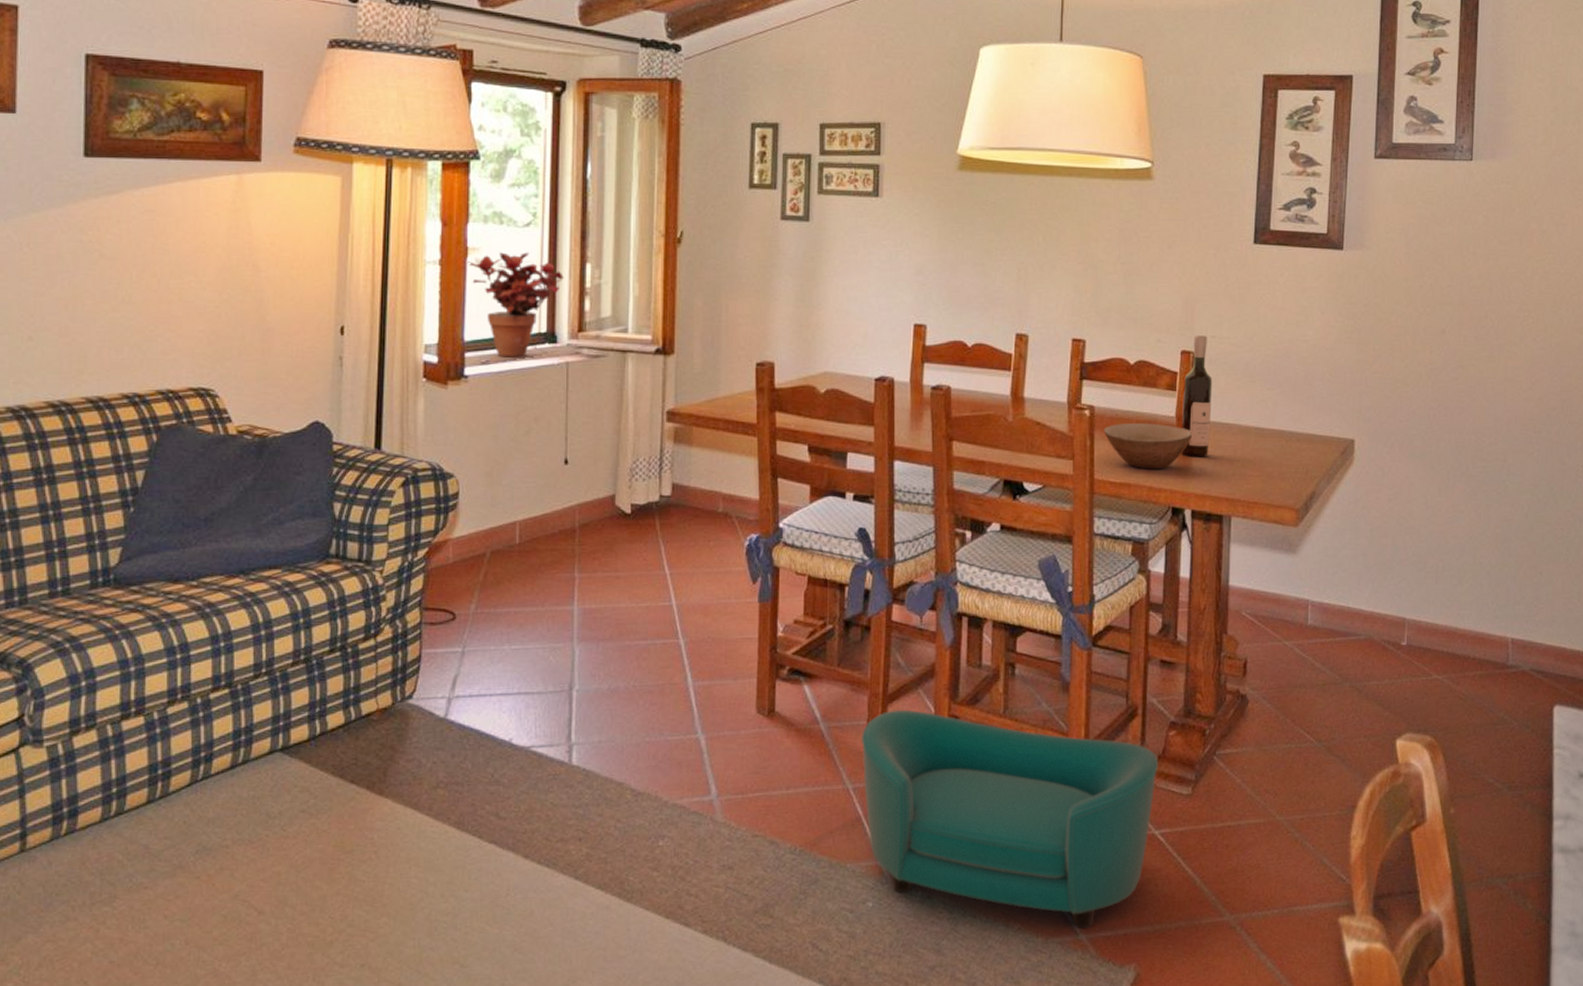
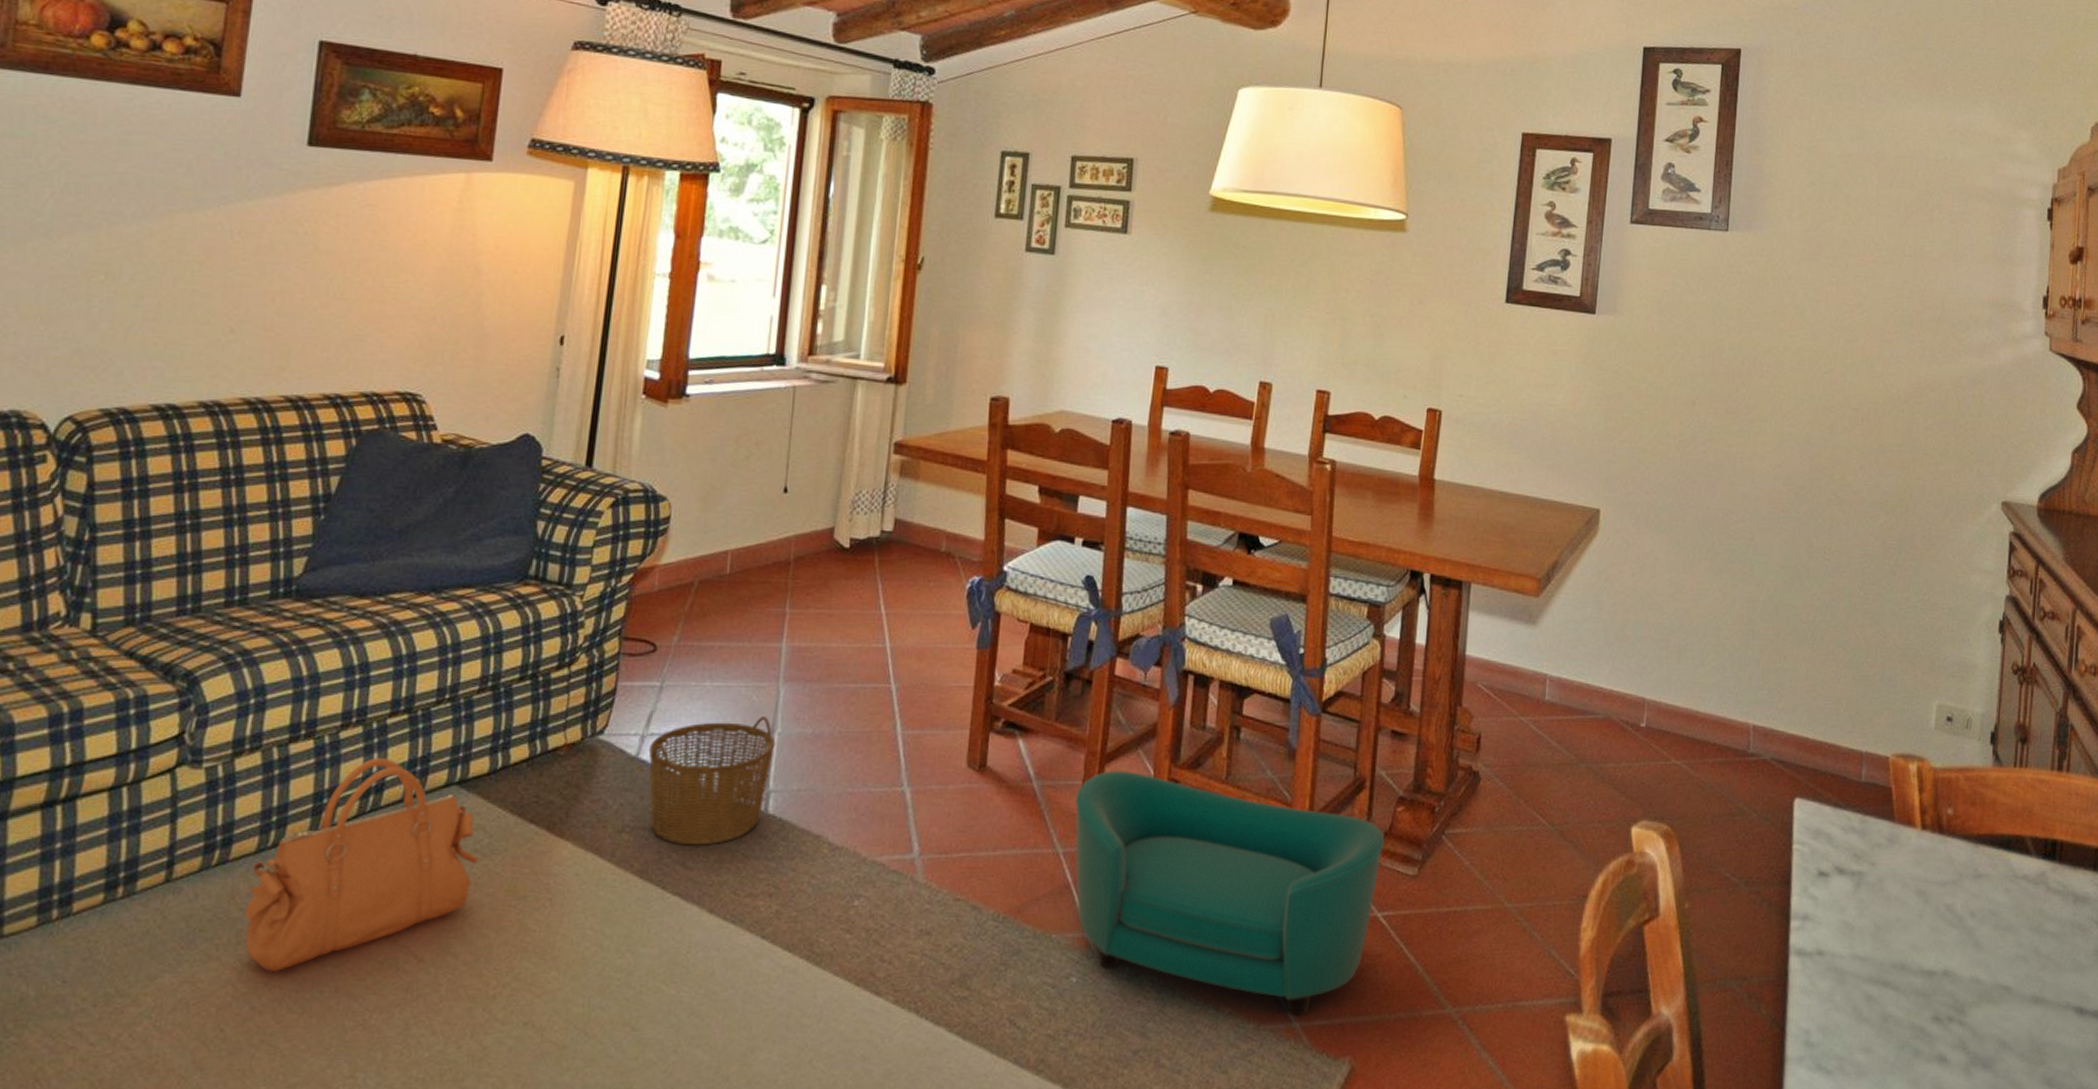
shoulder bag: none [96,730,305,928] -> present [244,758,478,971]
basket: none [456,675,574,798] -> present [648,717,776,846]
potted plant: present [468,252,564,357] -> none [699,268,797,379]
bowl: present [1104,423,1193,470] -> none [1344,480,1436,530]
bottle: present [1181,335,1213,457] -> none [1423,393,1458,520]

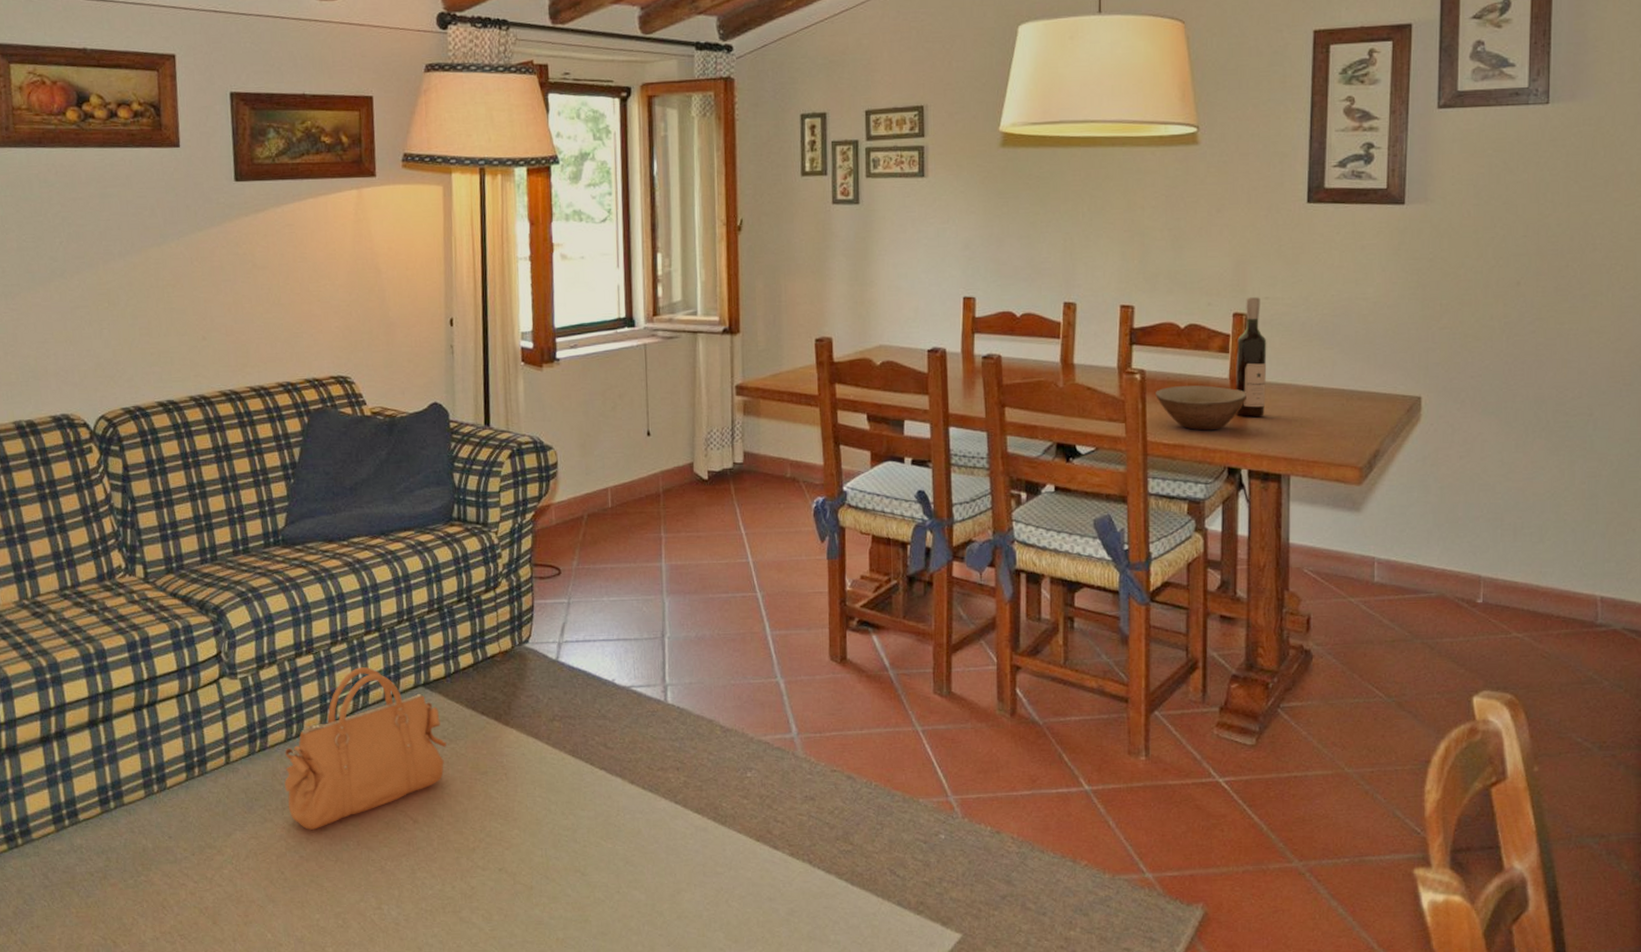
basket: present [648,717,776,846] -> none [565,624,667,730]
dog bed: present [1075,770,1385,1016] -> none [928,659,1221,868]
bowl: none [1344,480,1436,530] -> present [1156,385,1248,431]
bottle: none [1423,393,1458,520] -> present [1236,297,1267,418]

